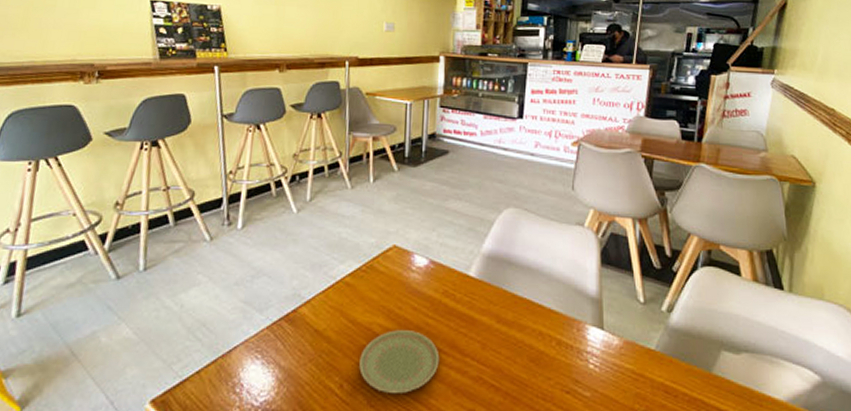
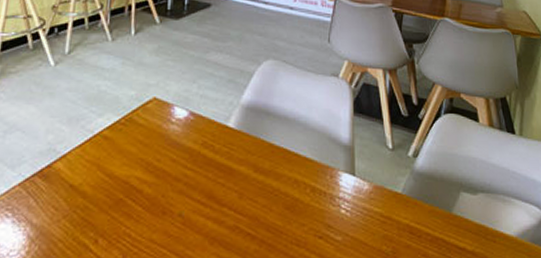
plate: present [359,330,440,393] -> none [115,182,197,246]

